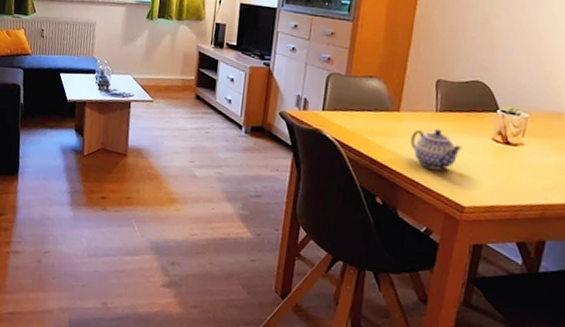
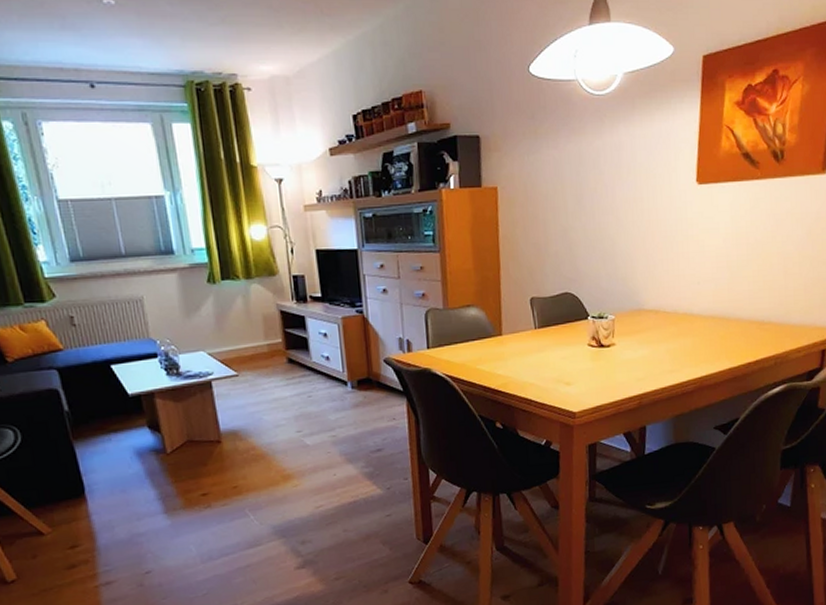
teapot: present [410,128,463,170] -> none [517,344,565,385]

